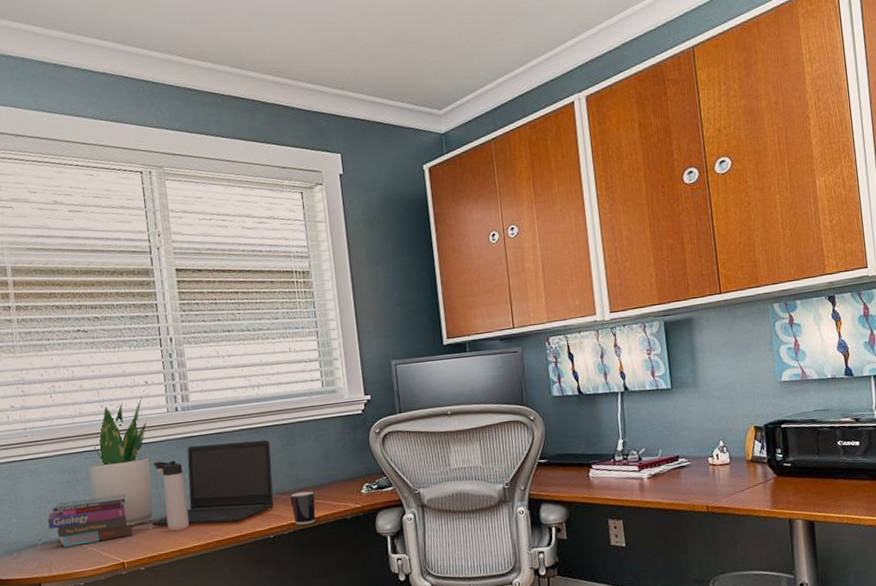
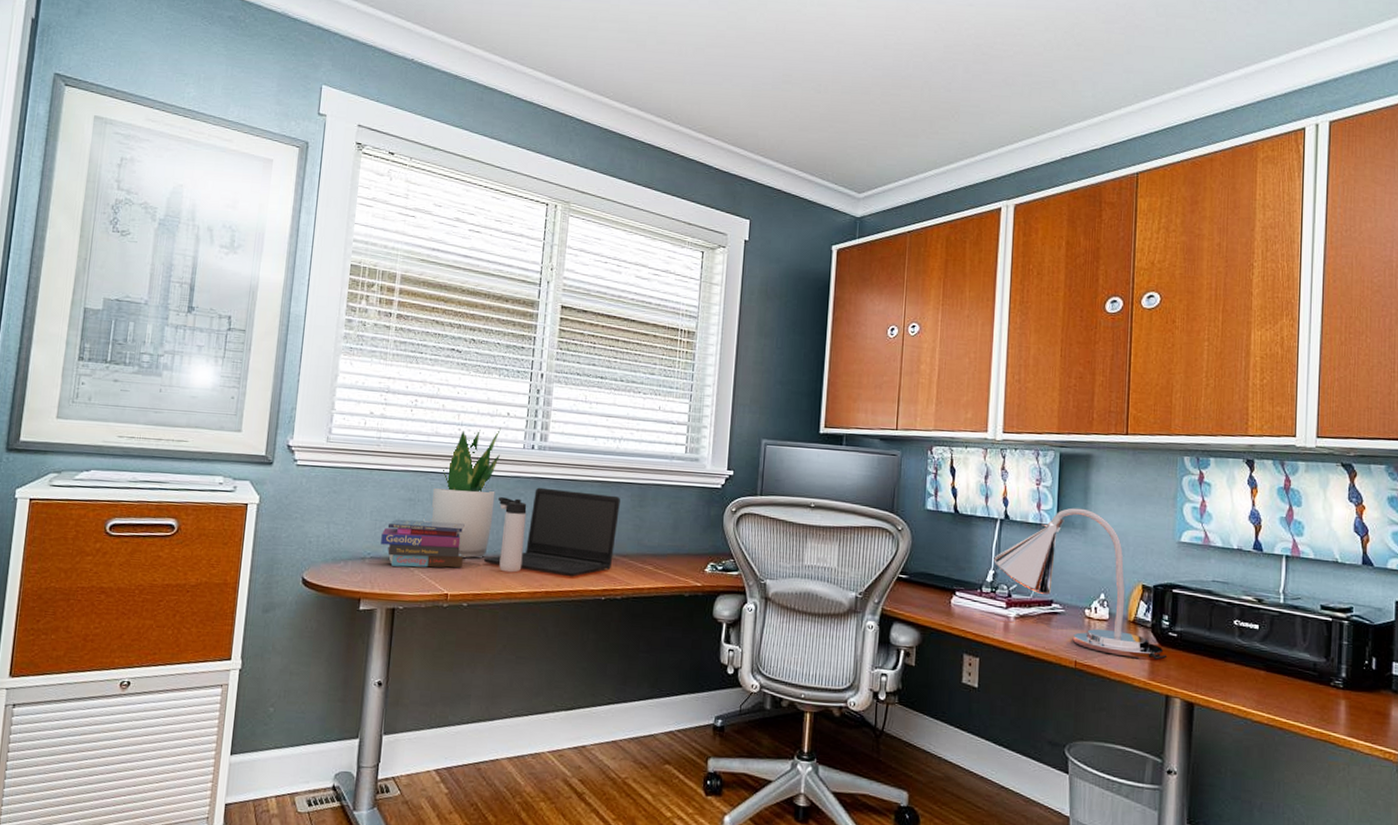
mug: present [289,491,316,526] -> none [629,557,656,594]
table lamp: none [620,368,786,494] -> present [993,508,1168,661]

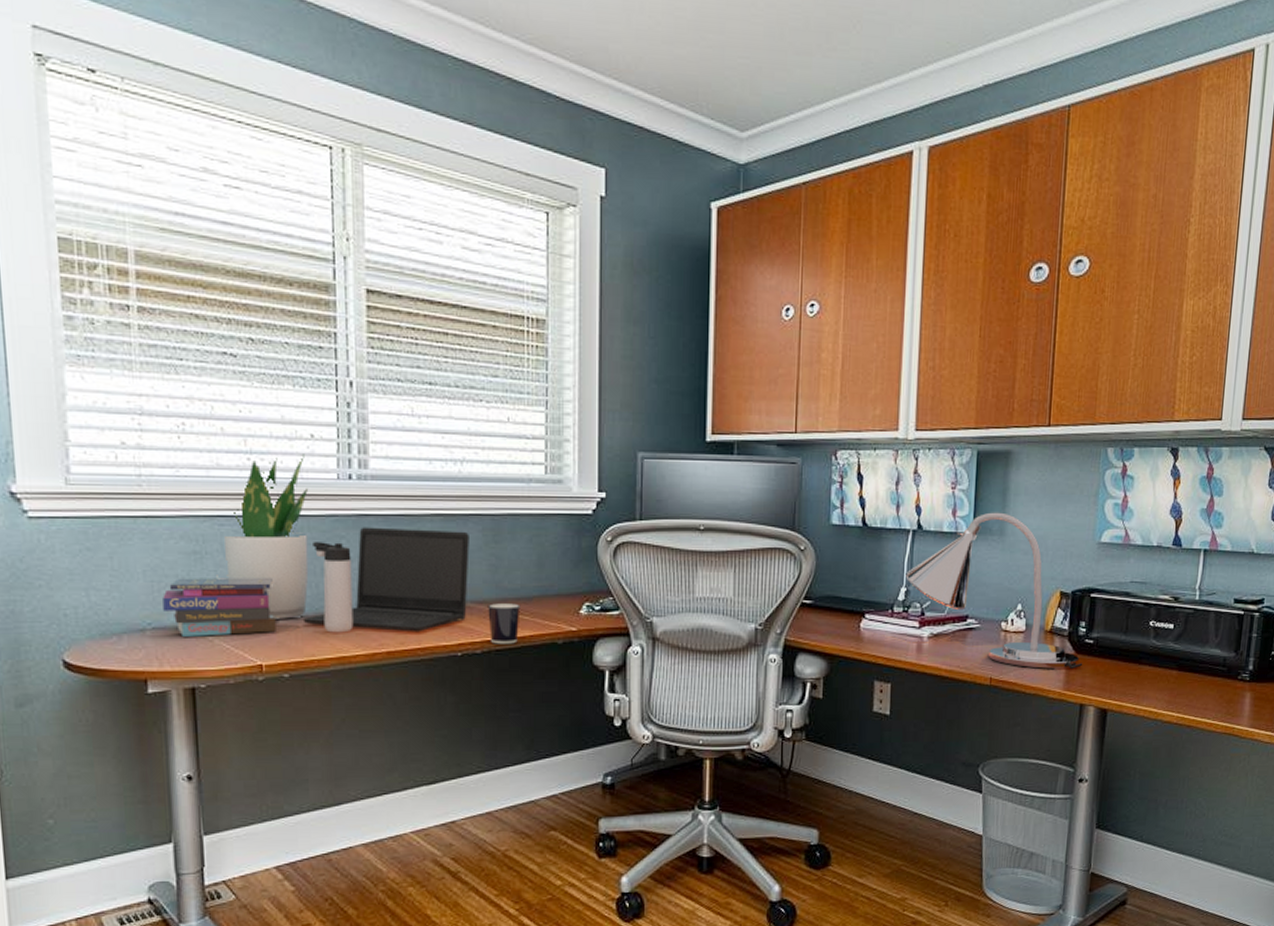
mug: none [629,557,656,594] -> present [488,603,521,644]

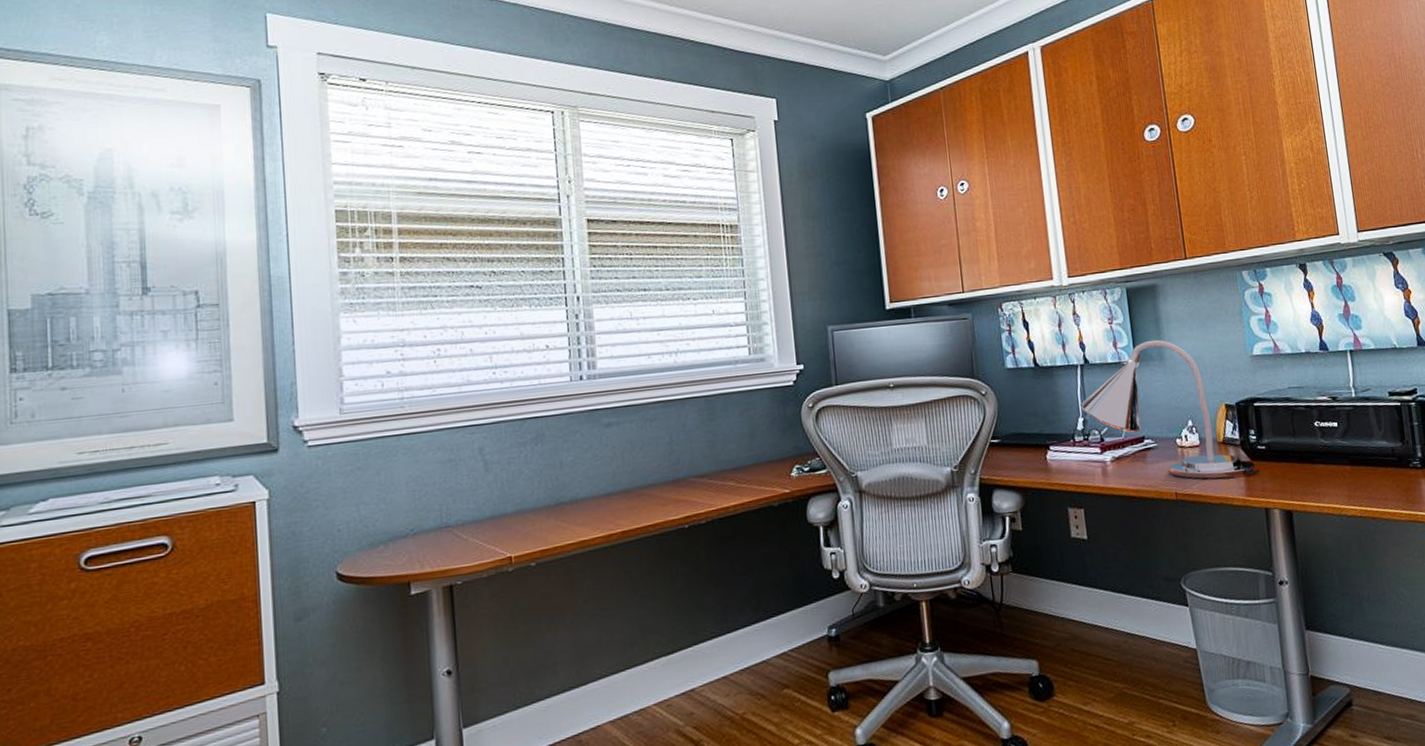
books: present [163,578,276,637] -> none [423,476,523,539]
planter: present [216,453,309,621] -> none [469,362,550,514]
laptop: present [304,527,470,633] -> none [547,413,690,515]
thermos bottle: present [313,542,354,633] -> none [552,436,591,520]
mug: present [488,603,521,644] -> none [708,473,739,514]

